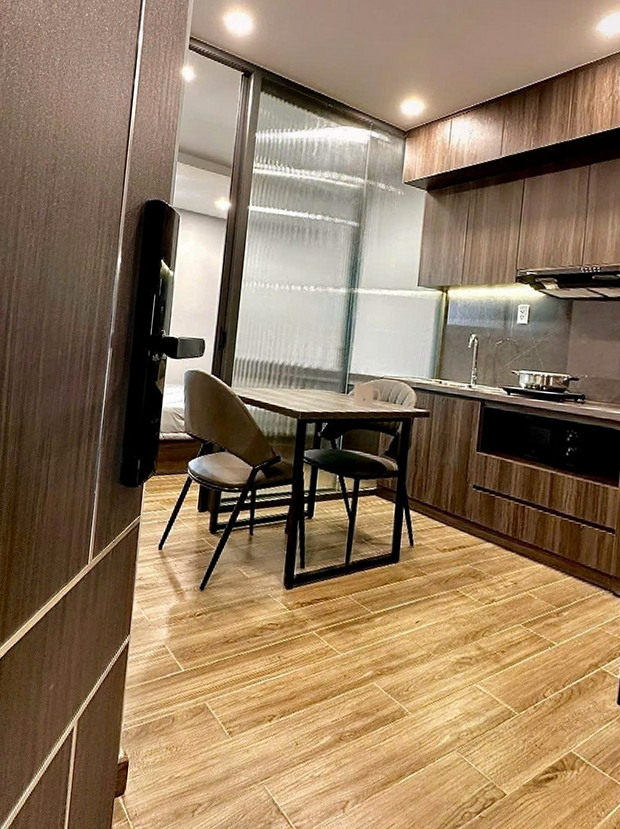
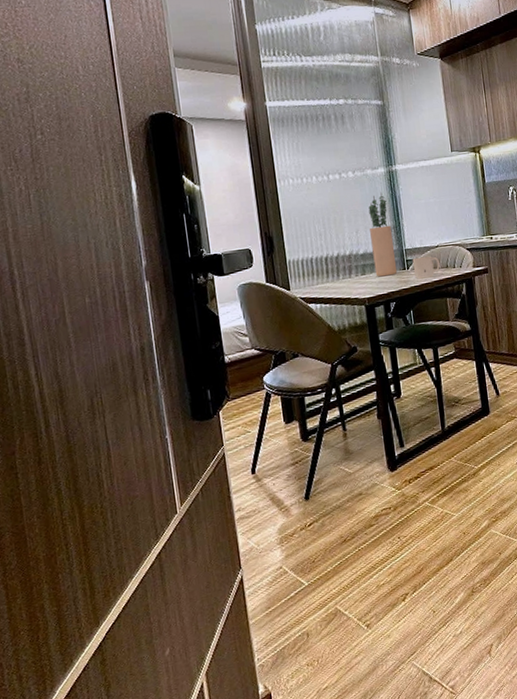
vase: none [314,312,341,396] -> present [368,193,398,277]

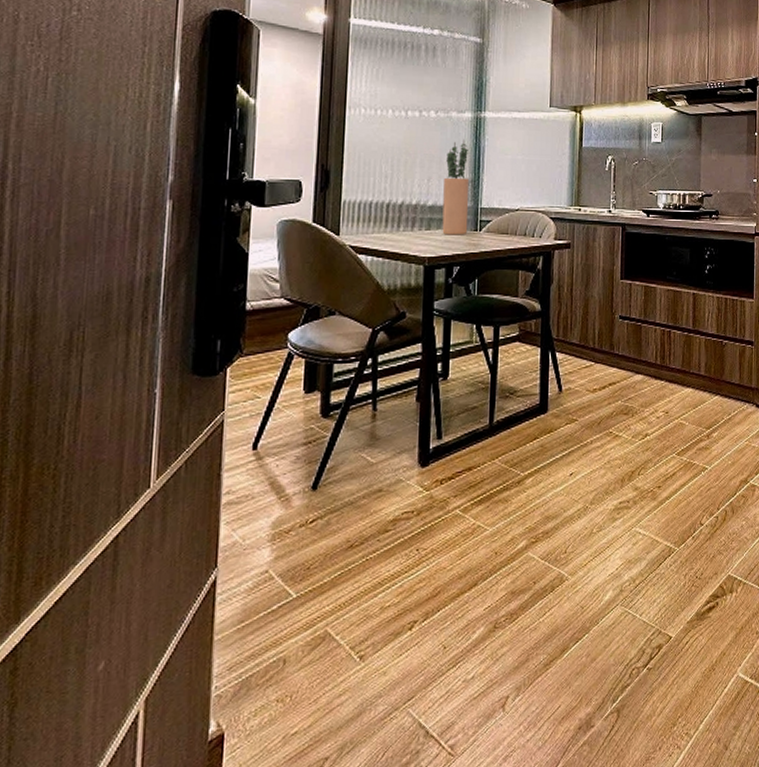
mug: present [412,255,441,279] -> none [486,219,518,244]

